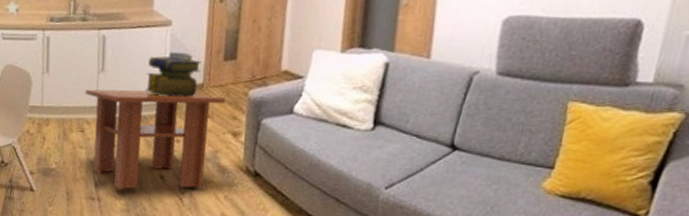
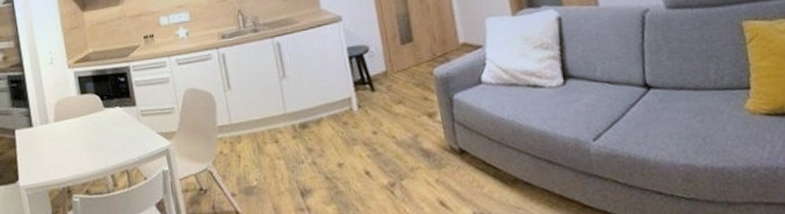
coffee table: present [85,89,226,190] -> none [271,80,413,194]
stack of books: present [146,56,202,97] -> none [327,49,382,92]

